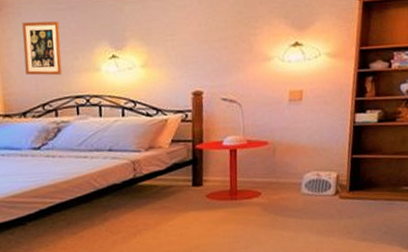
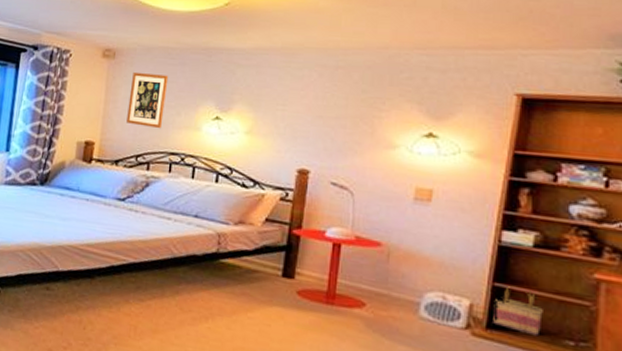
basket: none [353,156,387,189] -> present [493,286,543,336]

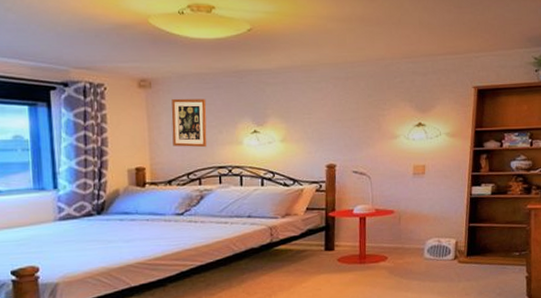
basket: present [493,286,543,336] -> none [470,224,500,254]

